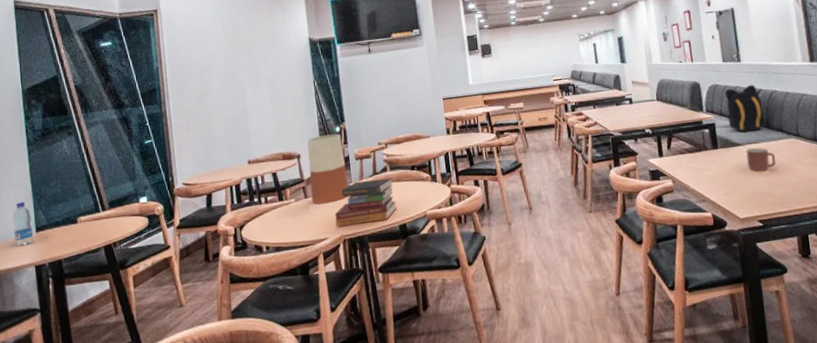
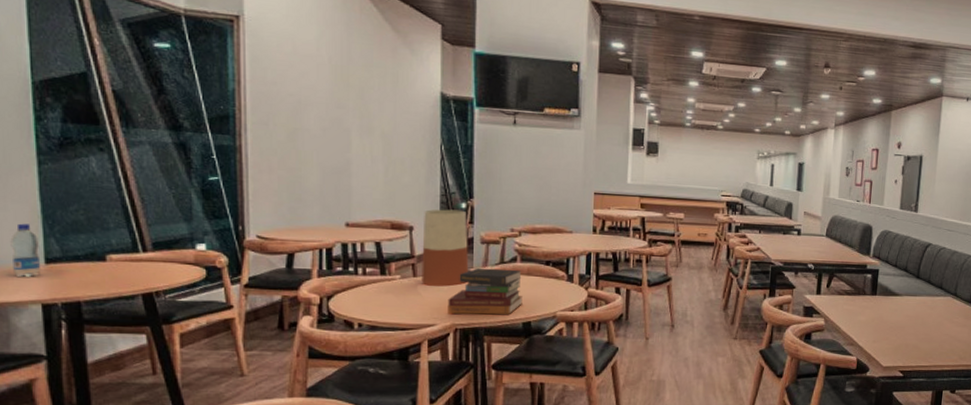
backpack: present [724,84,765,134] -> none [892,237,929,285]
mug: present [746,147,776,174] -> none [901,299,930,326]

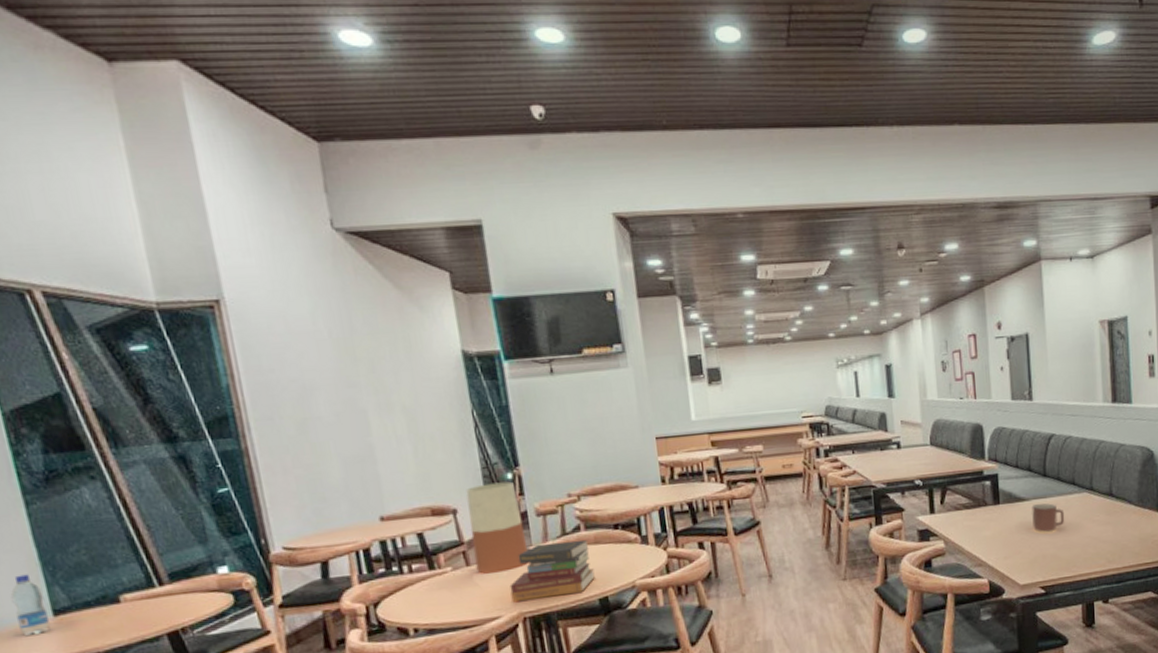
mug: none [901,299,930,326] -> present [1032,503,1065,534]

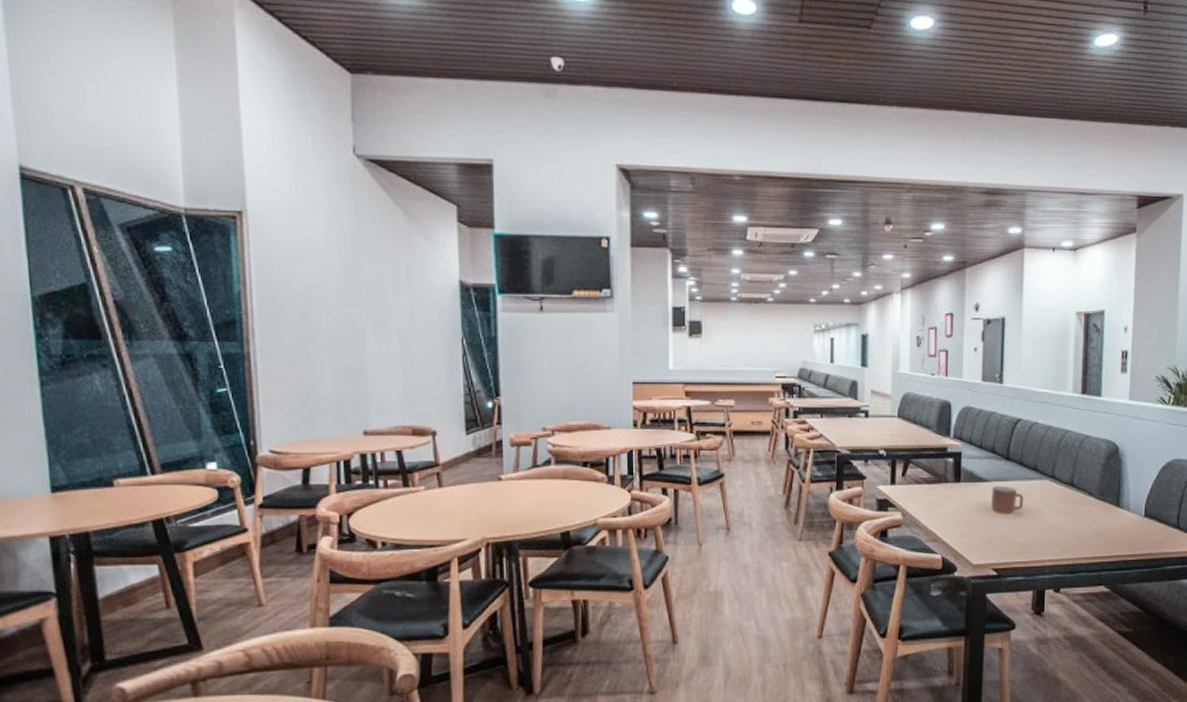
bottle: present [10,574,51,637] -> none [15,450,48,509]
vase: present [466,481,528,574] -> none [447,410,499,496]
books: present [510,540,595,603] -> none [477,473,559,527]

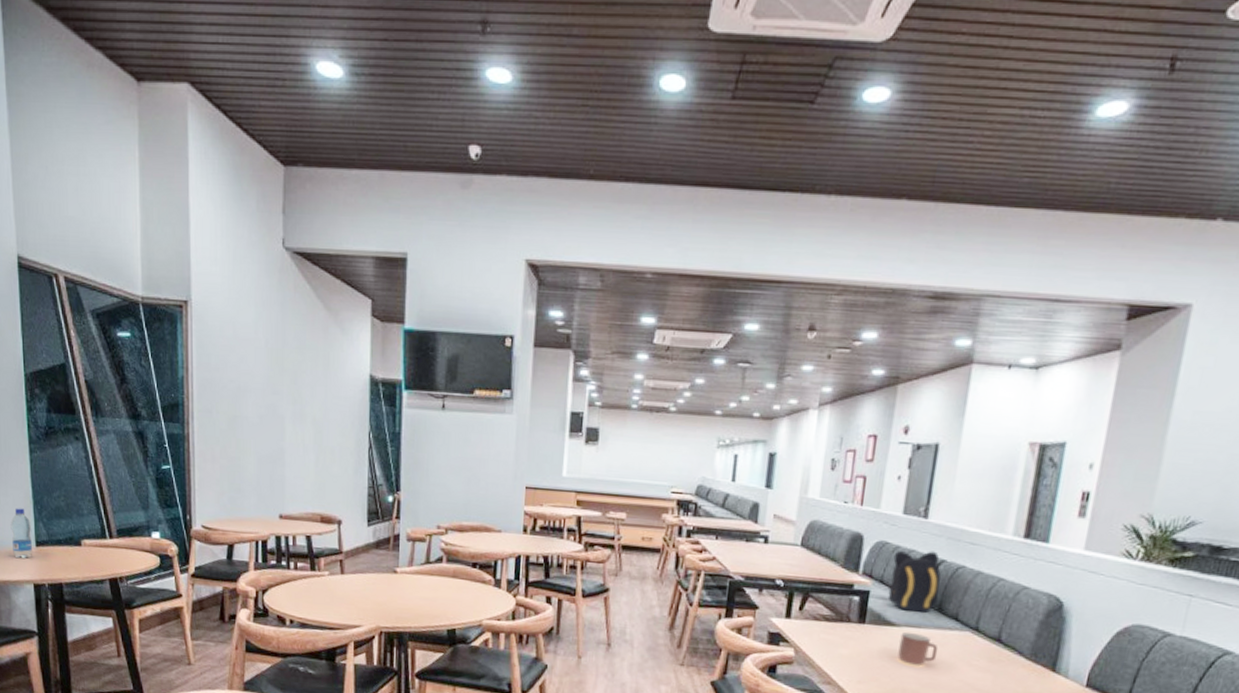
bottle: none [15,450,48,509] -> present [10,508,33,559]
backpack: none [977,412,1019,468] -> present [887,551,941,614]

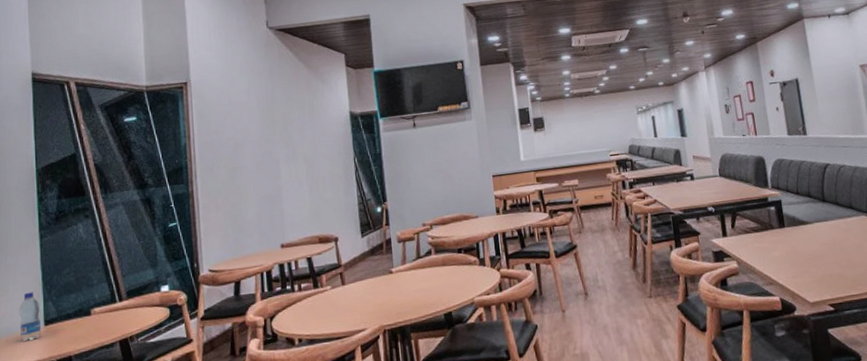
backpack: present [887,551,941,614] -> none [790,158,833,211]
mug: present [897,632,938,667] -> none [814,225,847,254]

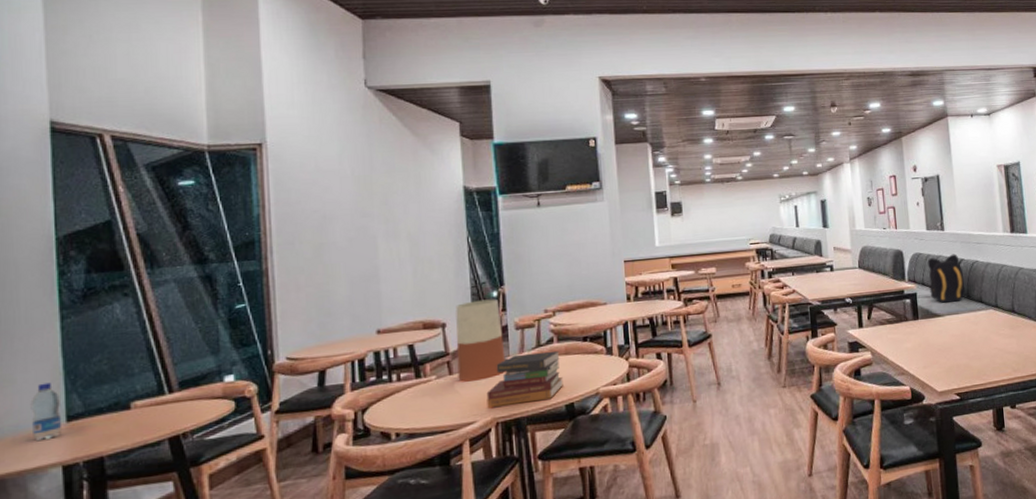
vase: none [346,214,390,292] -> present [455,299,506,382]
books: none [374,263,442,317] -> present [486,351,563,409]
backpack: none [790,158,833,211] -> present [927,253,966,304]

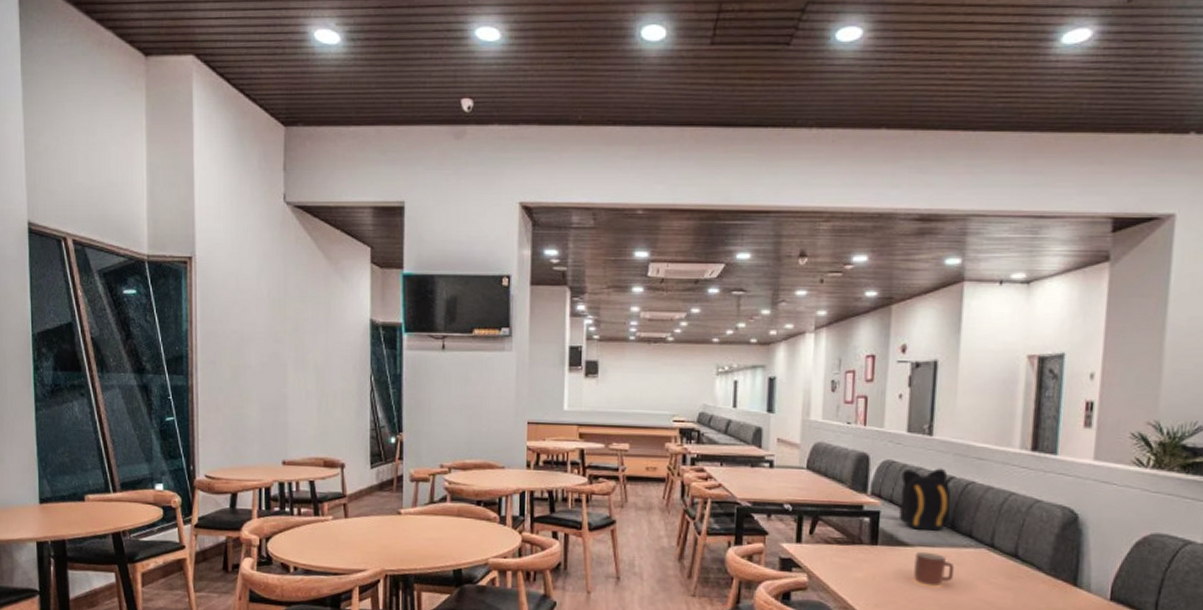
bottle: present [30,382,63,442] -> none [15,466,37,517]
vase: present [455,299,506,382] -> none [353,444,399,529]
books: present [486,351,563,409] -> none [378,508,453,561]
mug: none [946,318,975,346] -> present [914,551,955,587]

